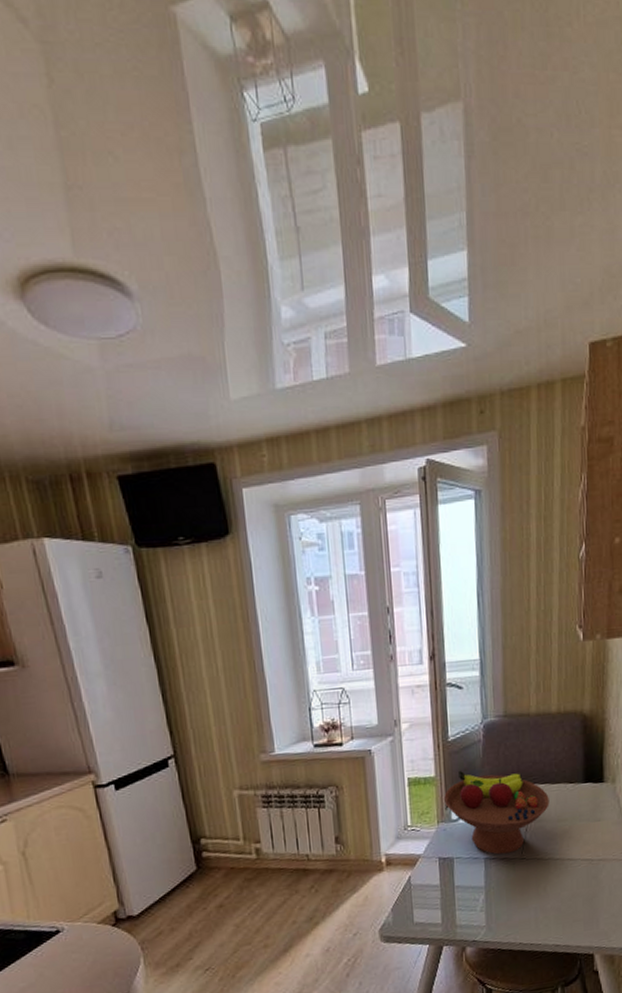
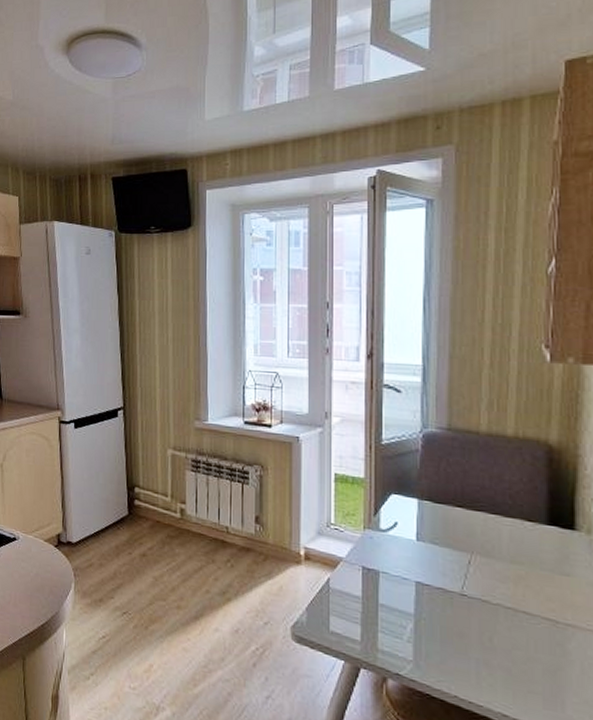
fruit bowl: present [444,770,550,855] -> none [373,477,500,585]

